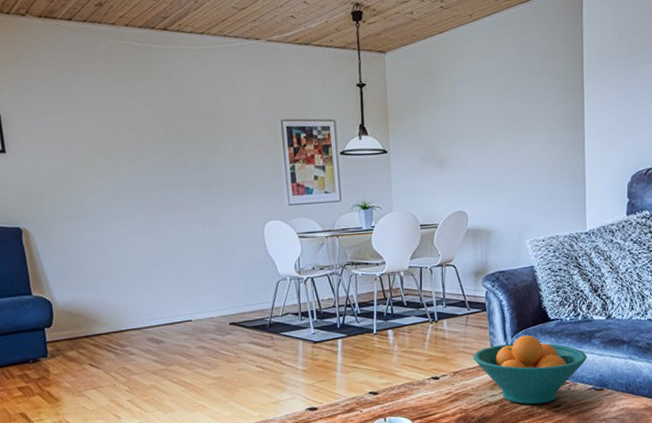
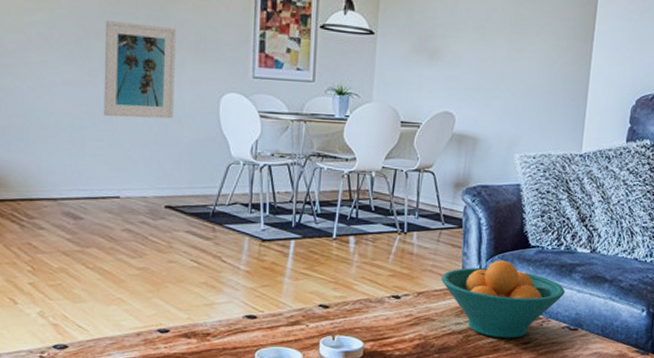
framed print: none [162,172,227,255] -> present [103,21,176,119]

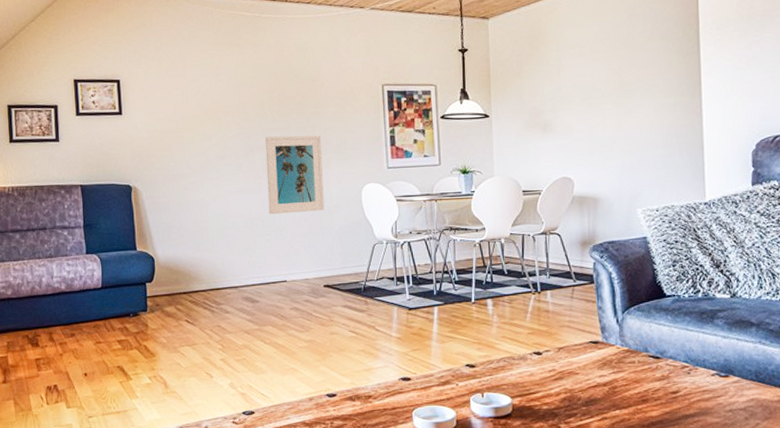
fruit bowl: present [440,260,565,338] -> none [579,311,709,389]

